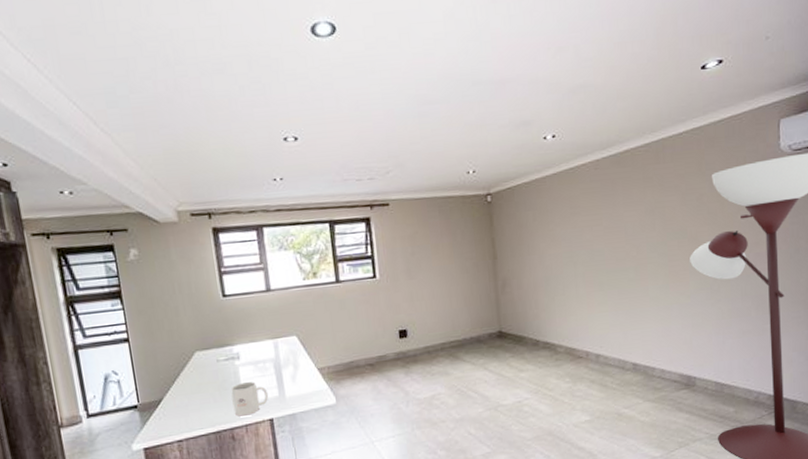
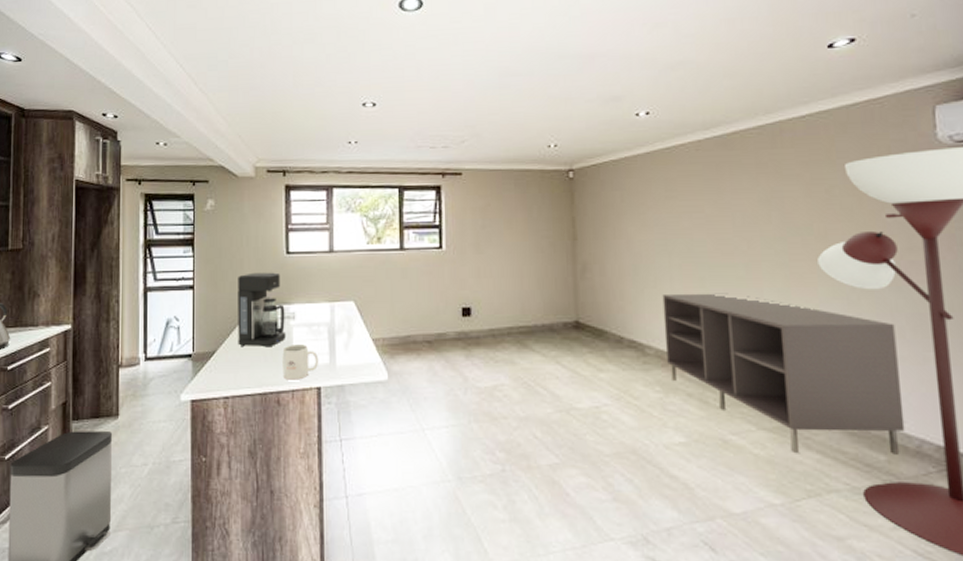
coffee maker: none [175,316,234,391] -> present [238,272,286,348]
tv stand: none [570,293,748,416] -> present [662,293,905,455]

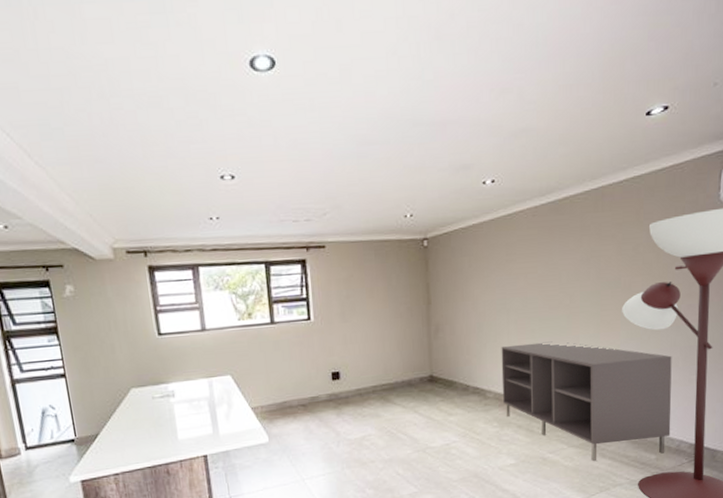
coffee maker: present [238,272,286,348] -> none [111,354,169,427]
mug: present [282,345,319,382] -> none [166,419,203,453]

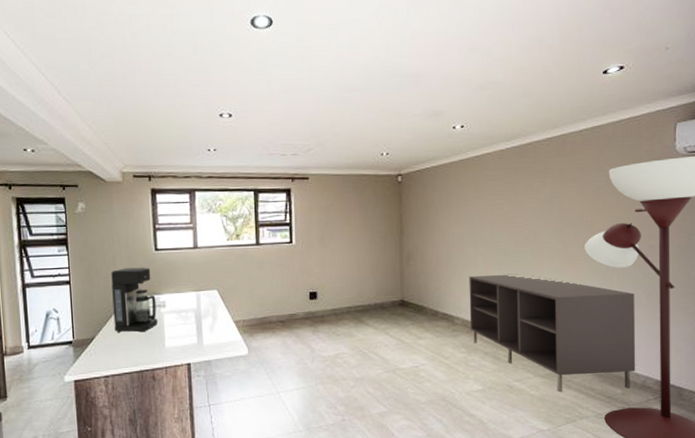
coffee maker: none [111,354,169,427] -> present [111,267,158,333]

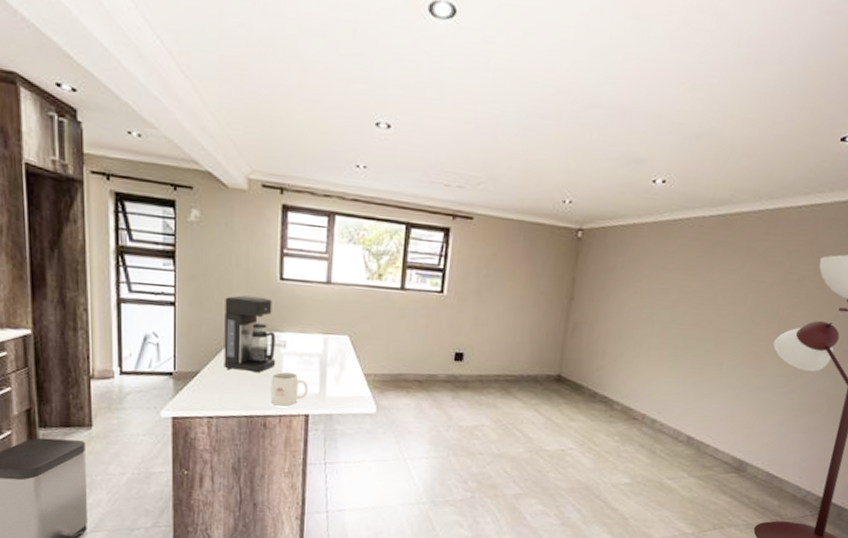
mug: none [155,328,188,360] -> present [270,372,309,408]
tv stand: present [469,273,636,393] -> none [629,357,817,502]

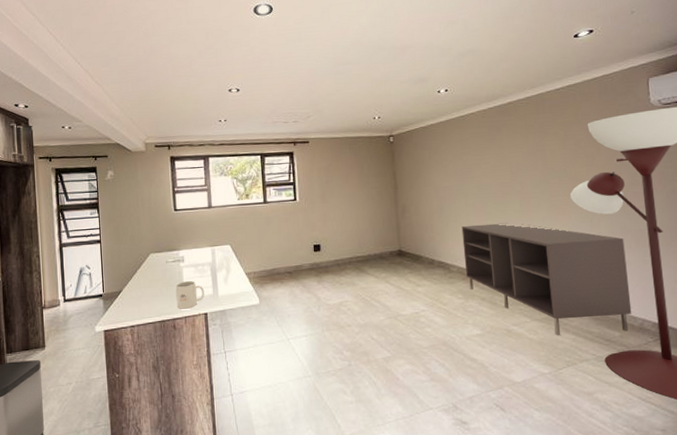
coffee maker: present [224,295,276,373] -> none [136,226,178,286]
tv stand: none [629,357,817,502] -> present [461,222,632,336]

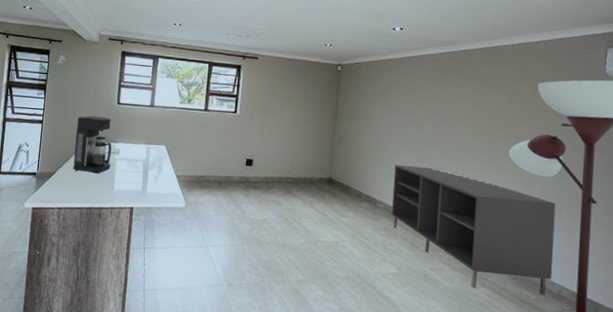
coffee maker: none [136,226,178,286] -> present [73,115,112,174]
mug: present [175,281,205,310] -> none [105,173,134,201]

